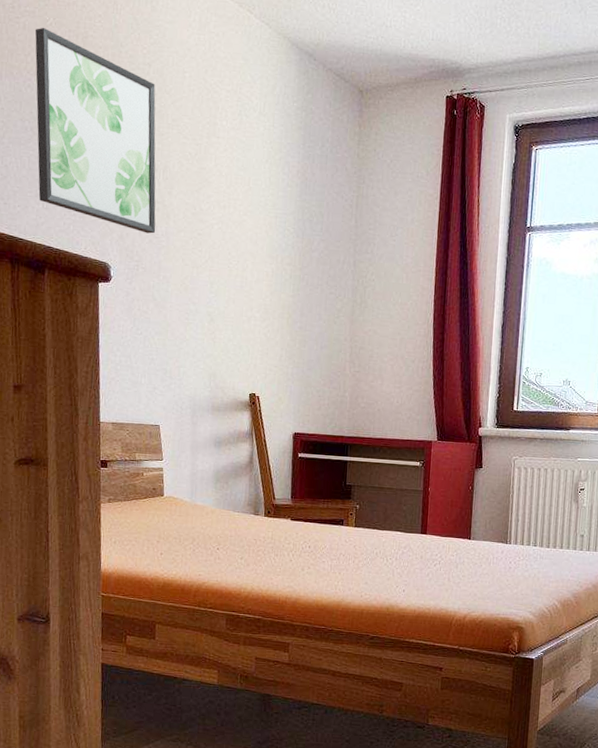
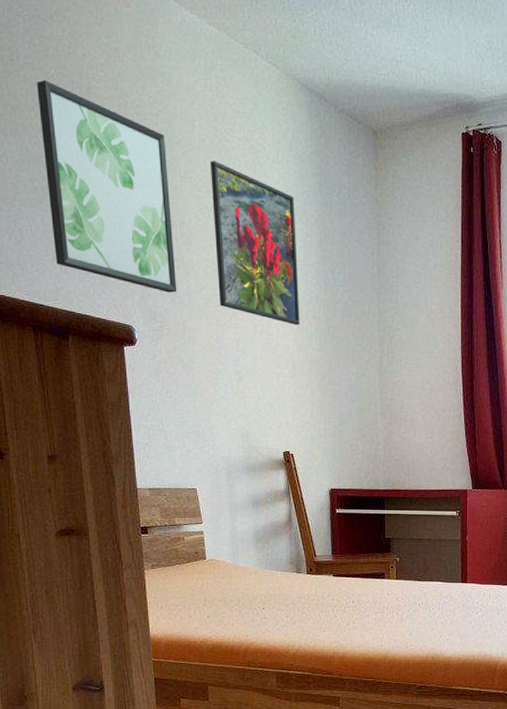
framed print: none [196,110,278,272] -> present [210,161,300,326]

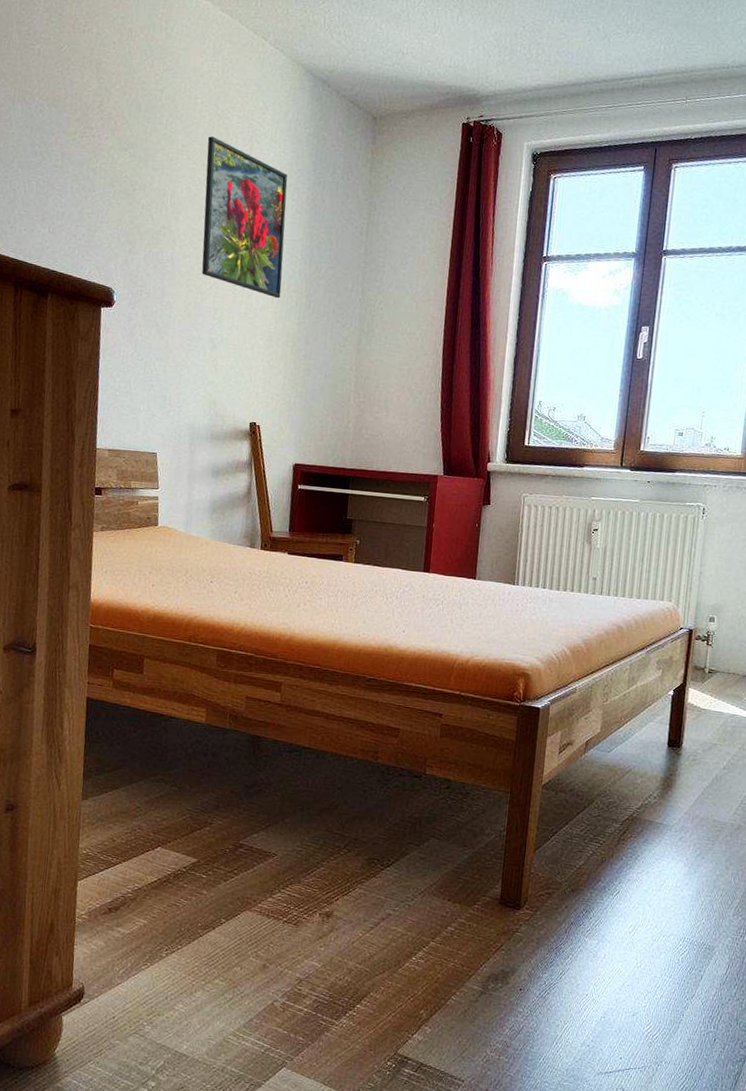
wall art: present [36,79,177,293] -> none [45,53,167,259]

